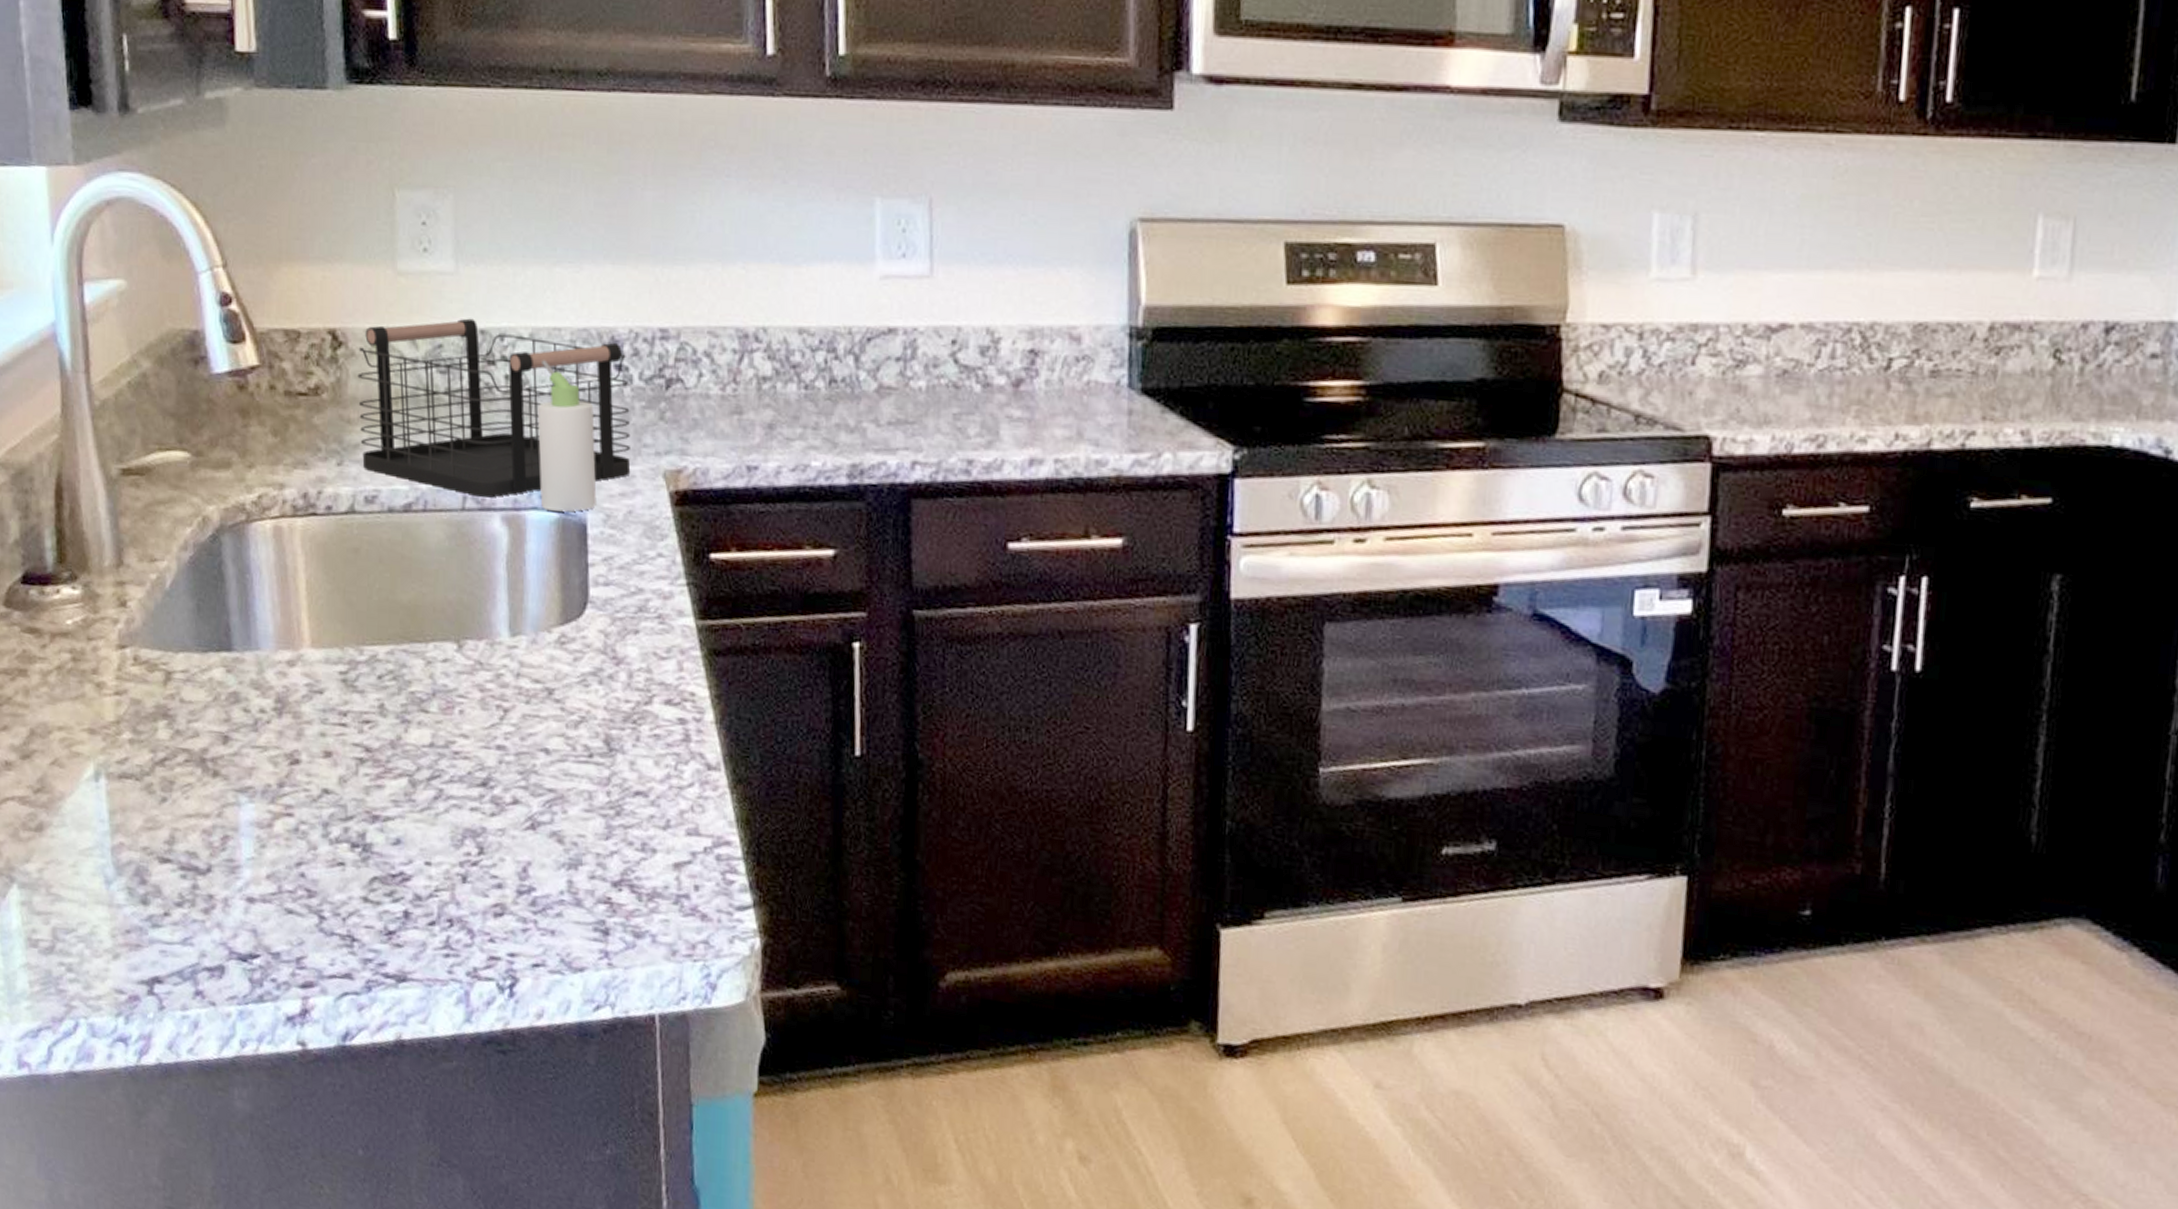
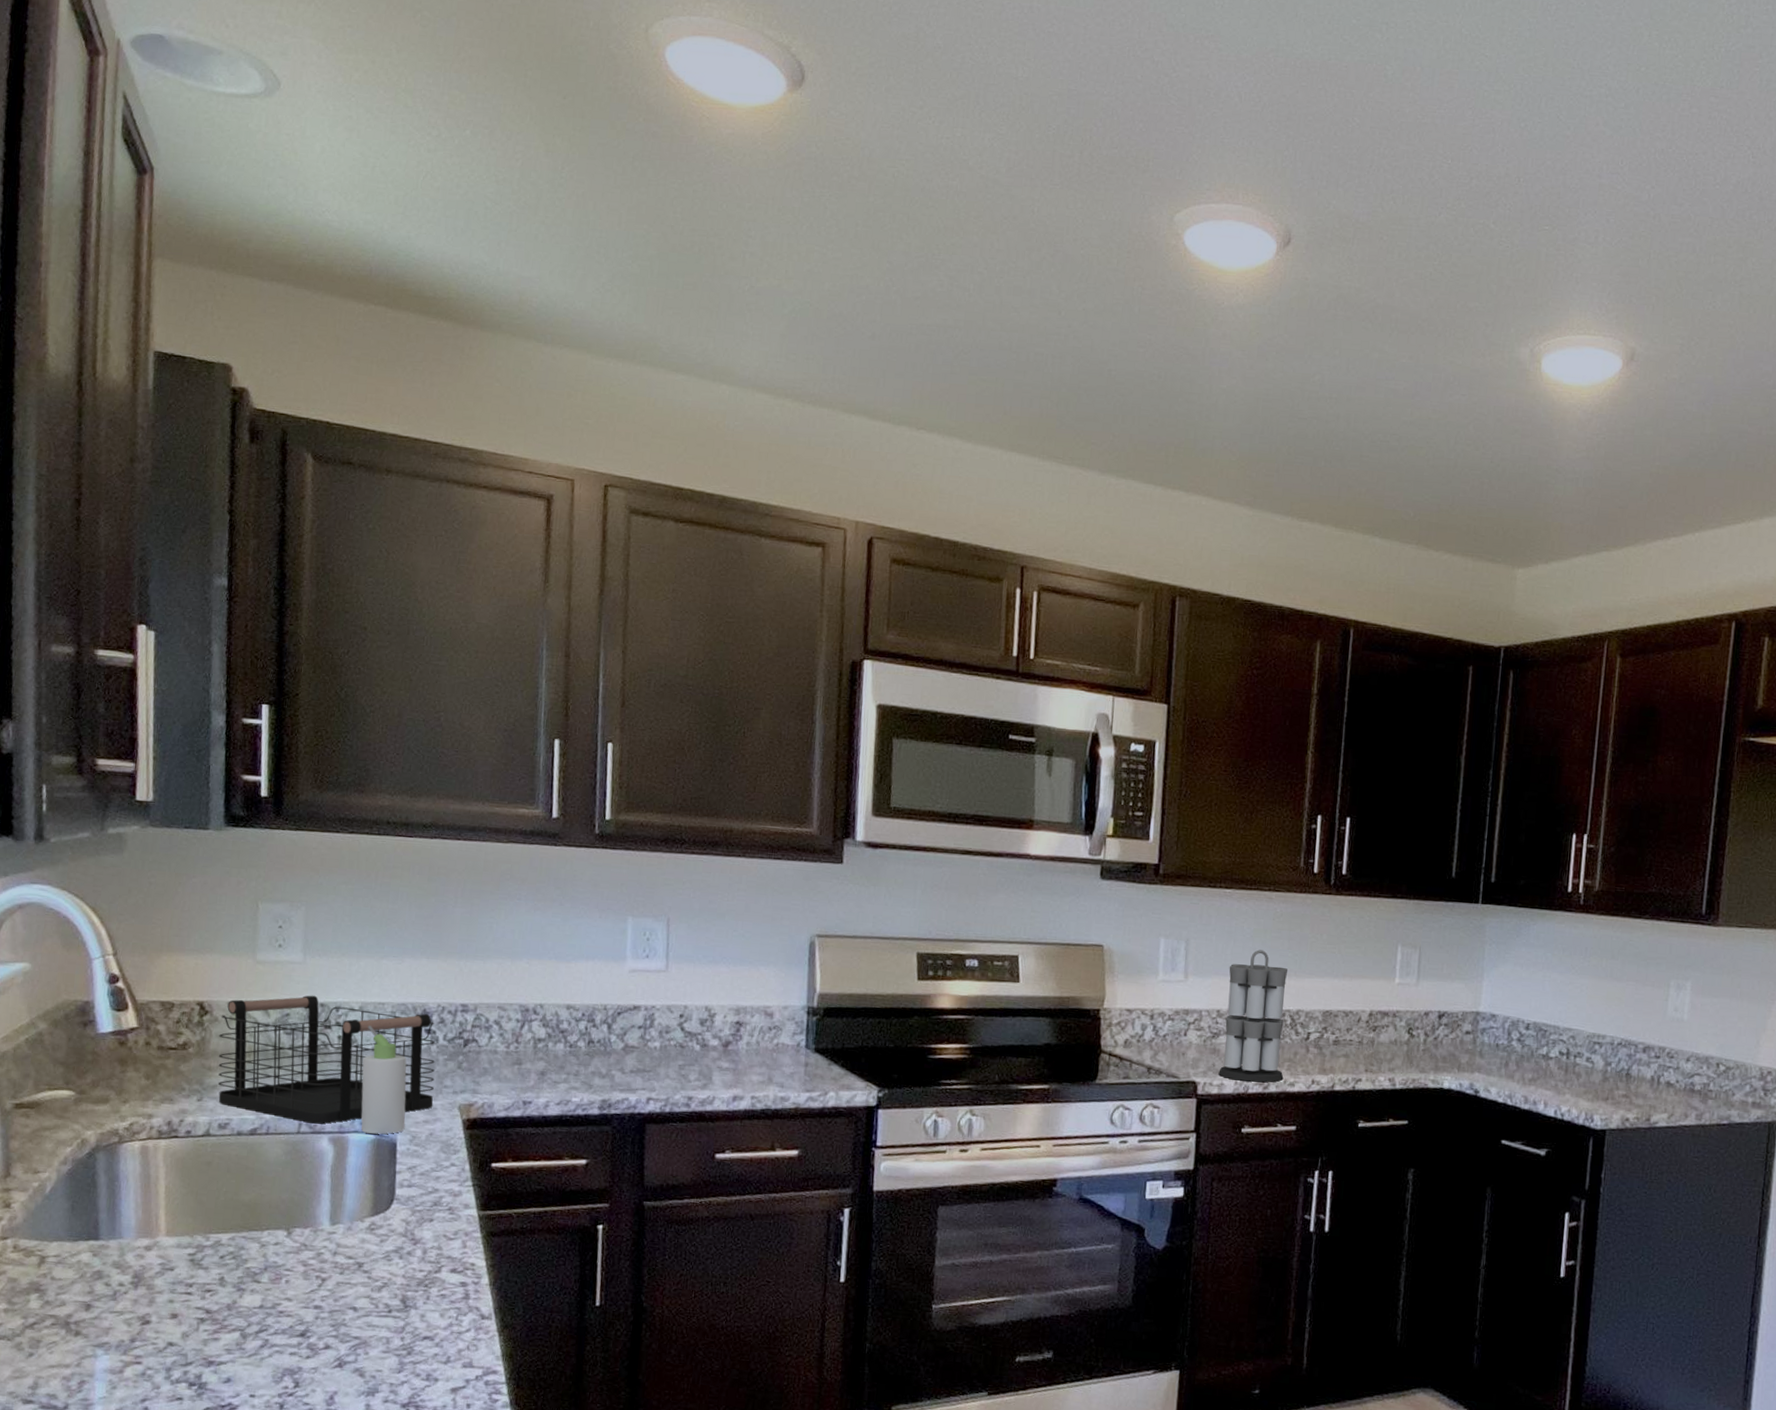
spice rack: none [1745,227,1857,438] -> present [1218,949,1288,1083]

